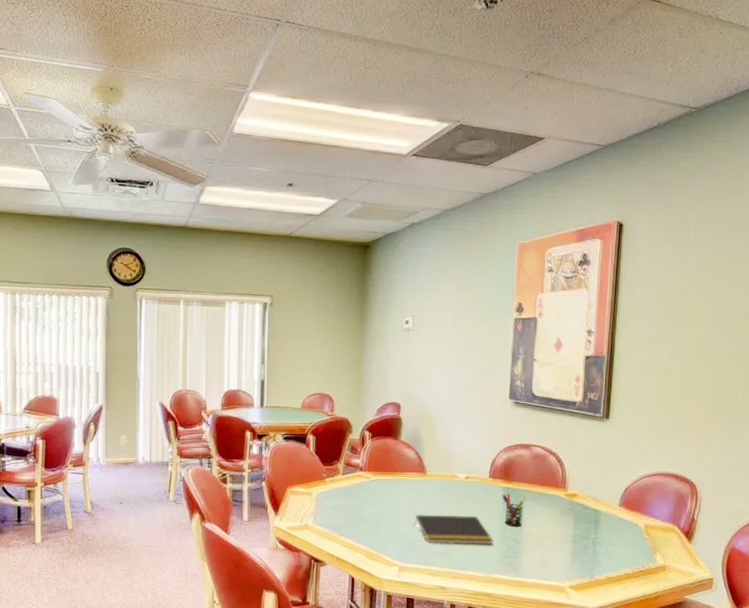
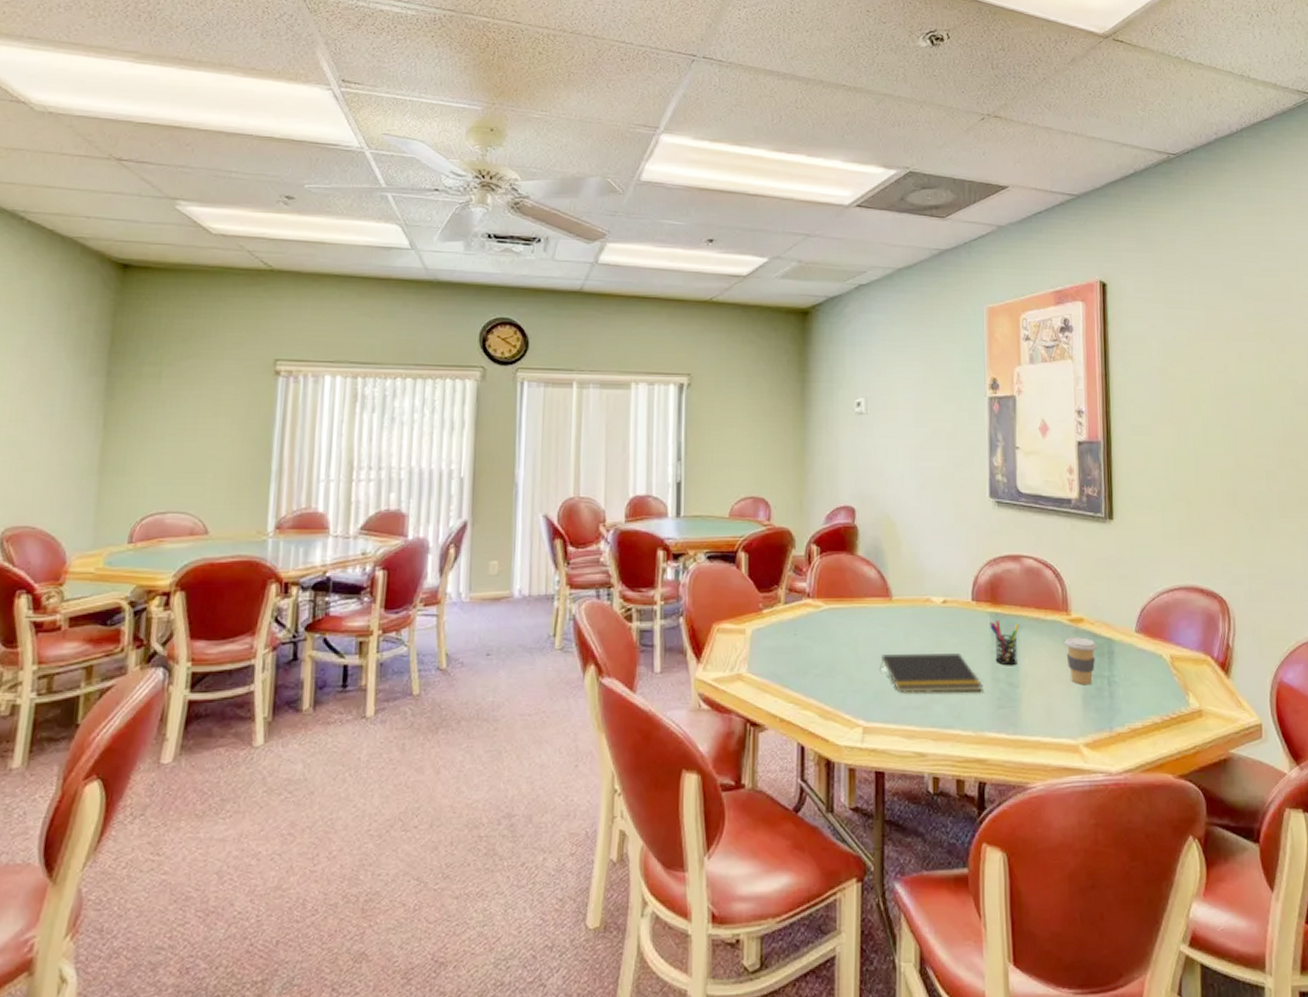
coffee cup: none [560,508,586,544] -> present [1064,637,1097,686]

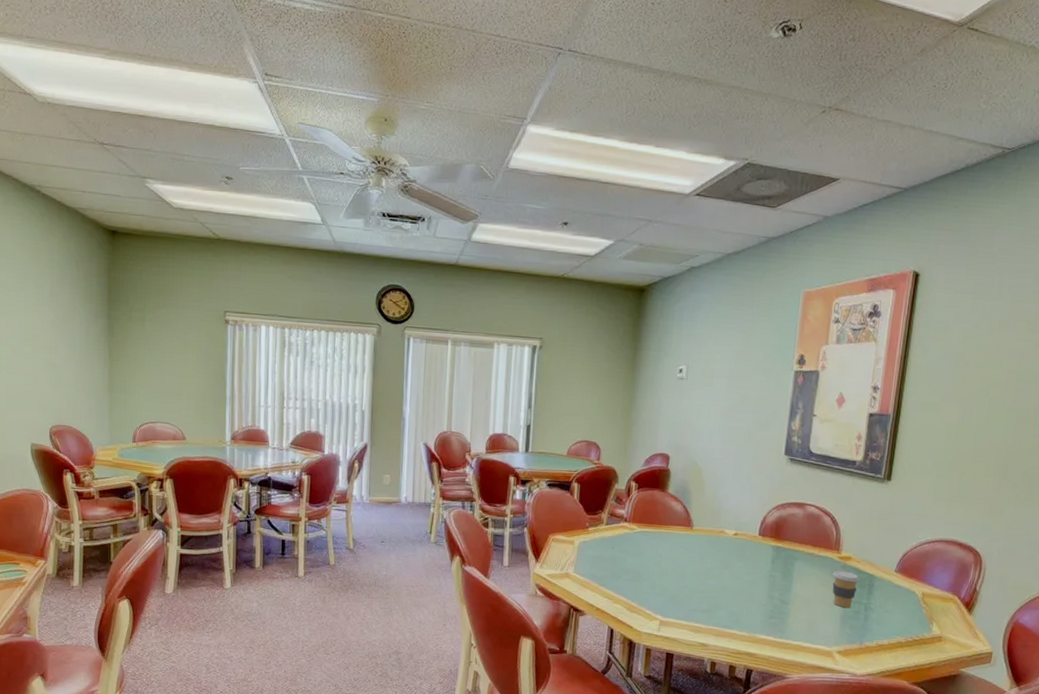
notepad: present [880,653,983,693] -> none [678,569,760,605]
pen holder: present [990,620,1020,666] -> none [771,552,797,588]

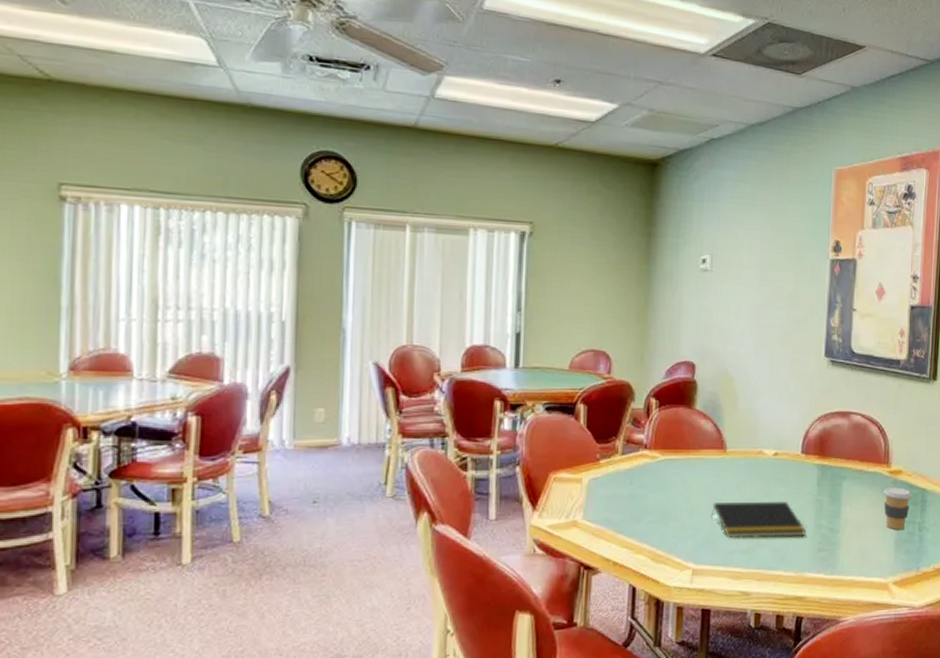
notepad: none [678,569,760,605] -> present [711,502,807,538]

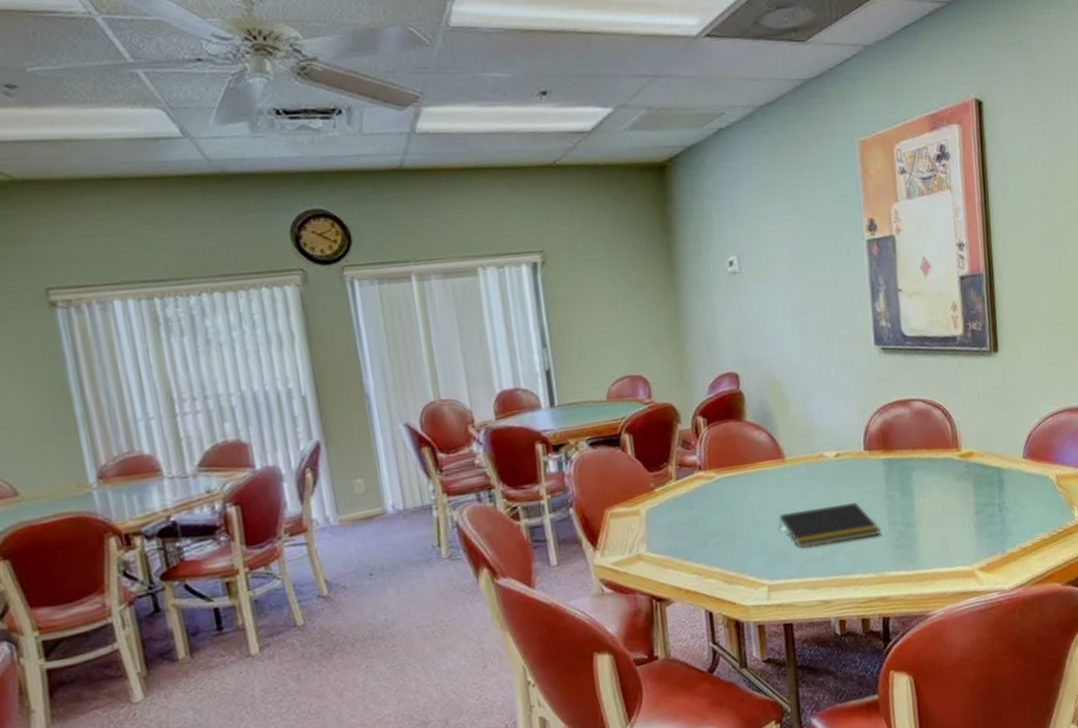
coffee cup: present [883,487,912,531] -> none [956,470,988,515]

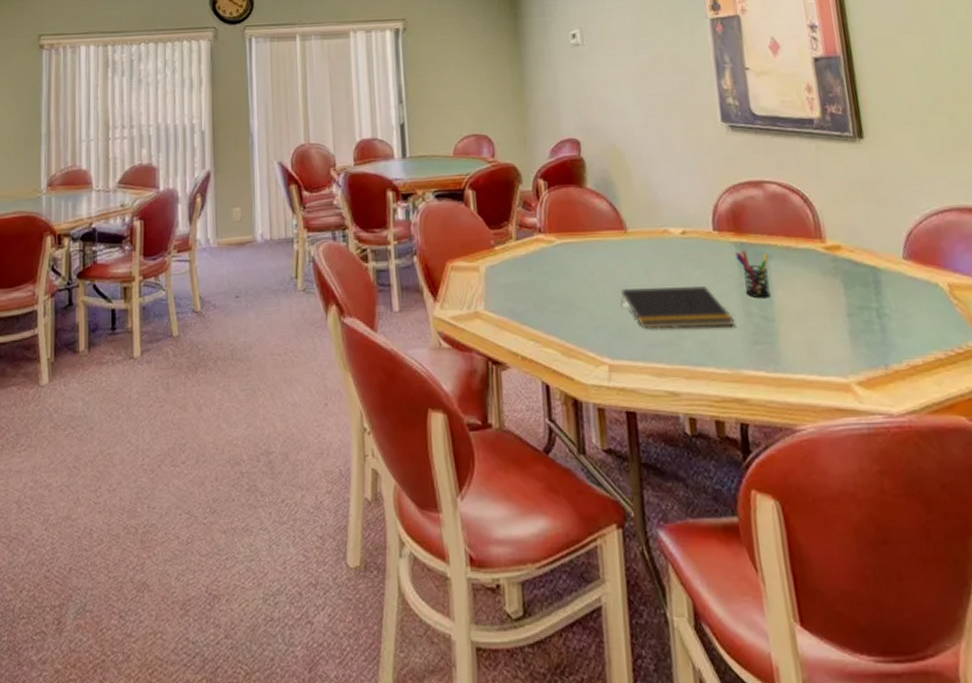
pen holder: none [883,466,913,508] -> present [735,250,771,299]

